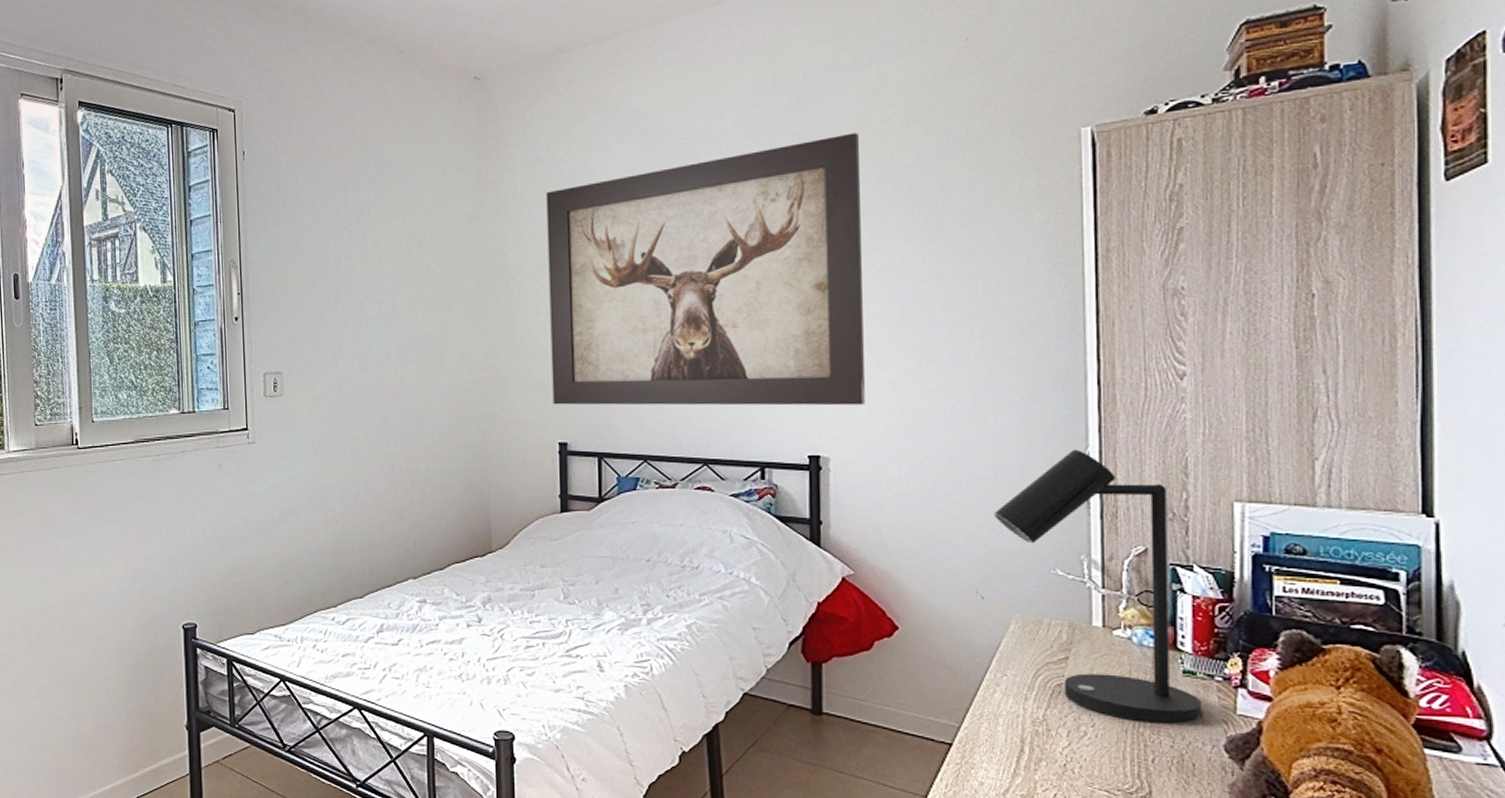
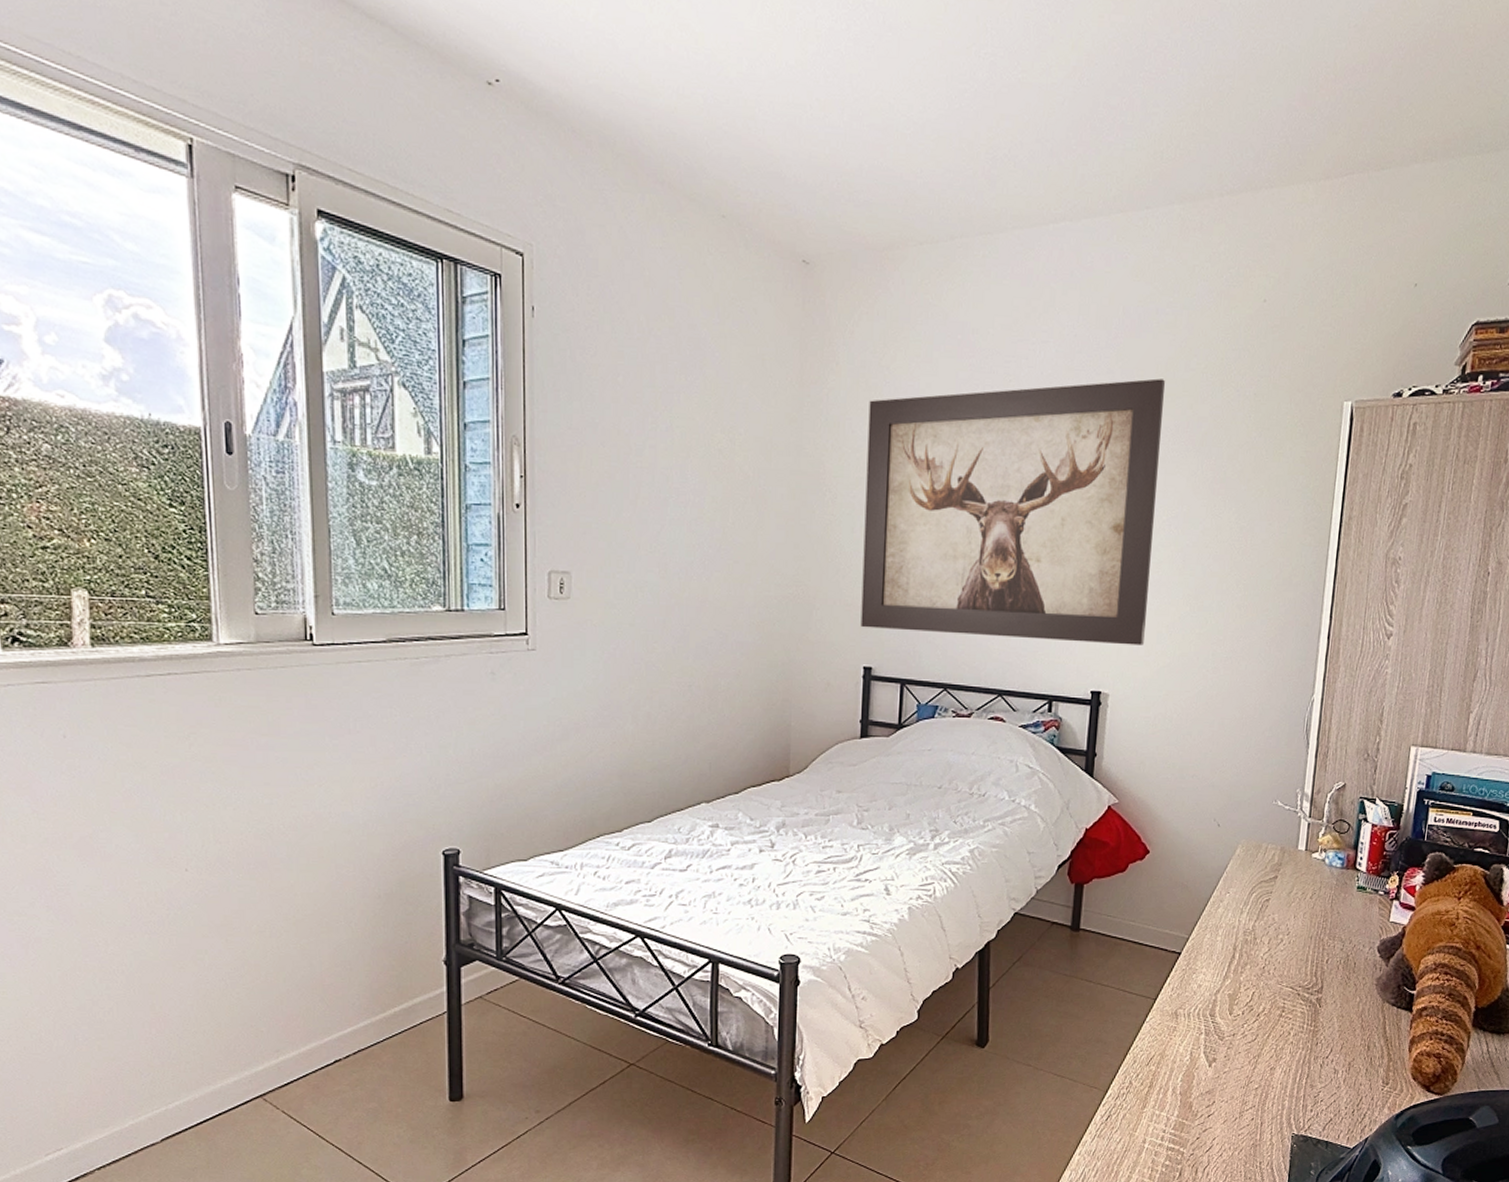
desk lamp: present [992,449,1202,725] -> none [1235,695,1367,932]

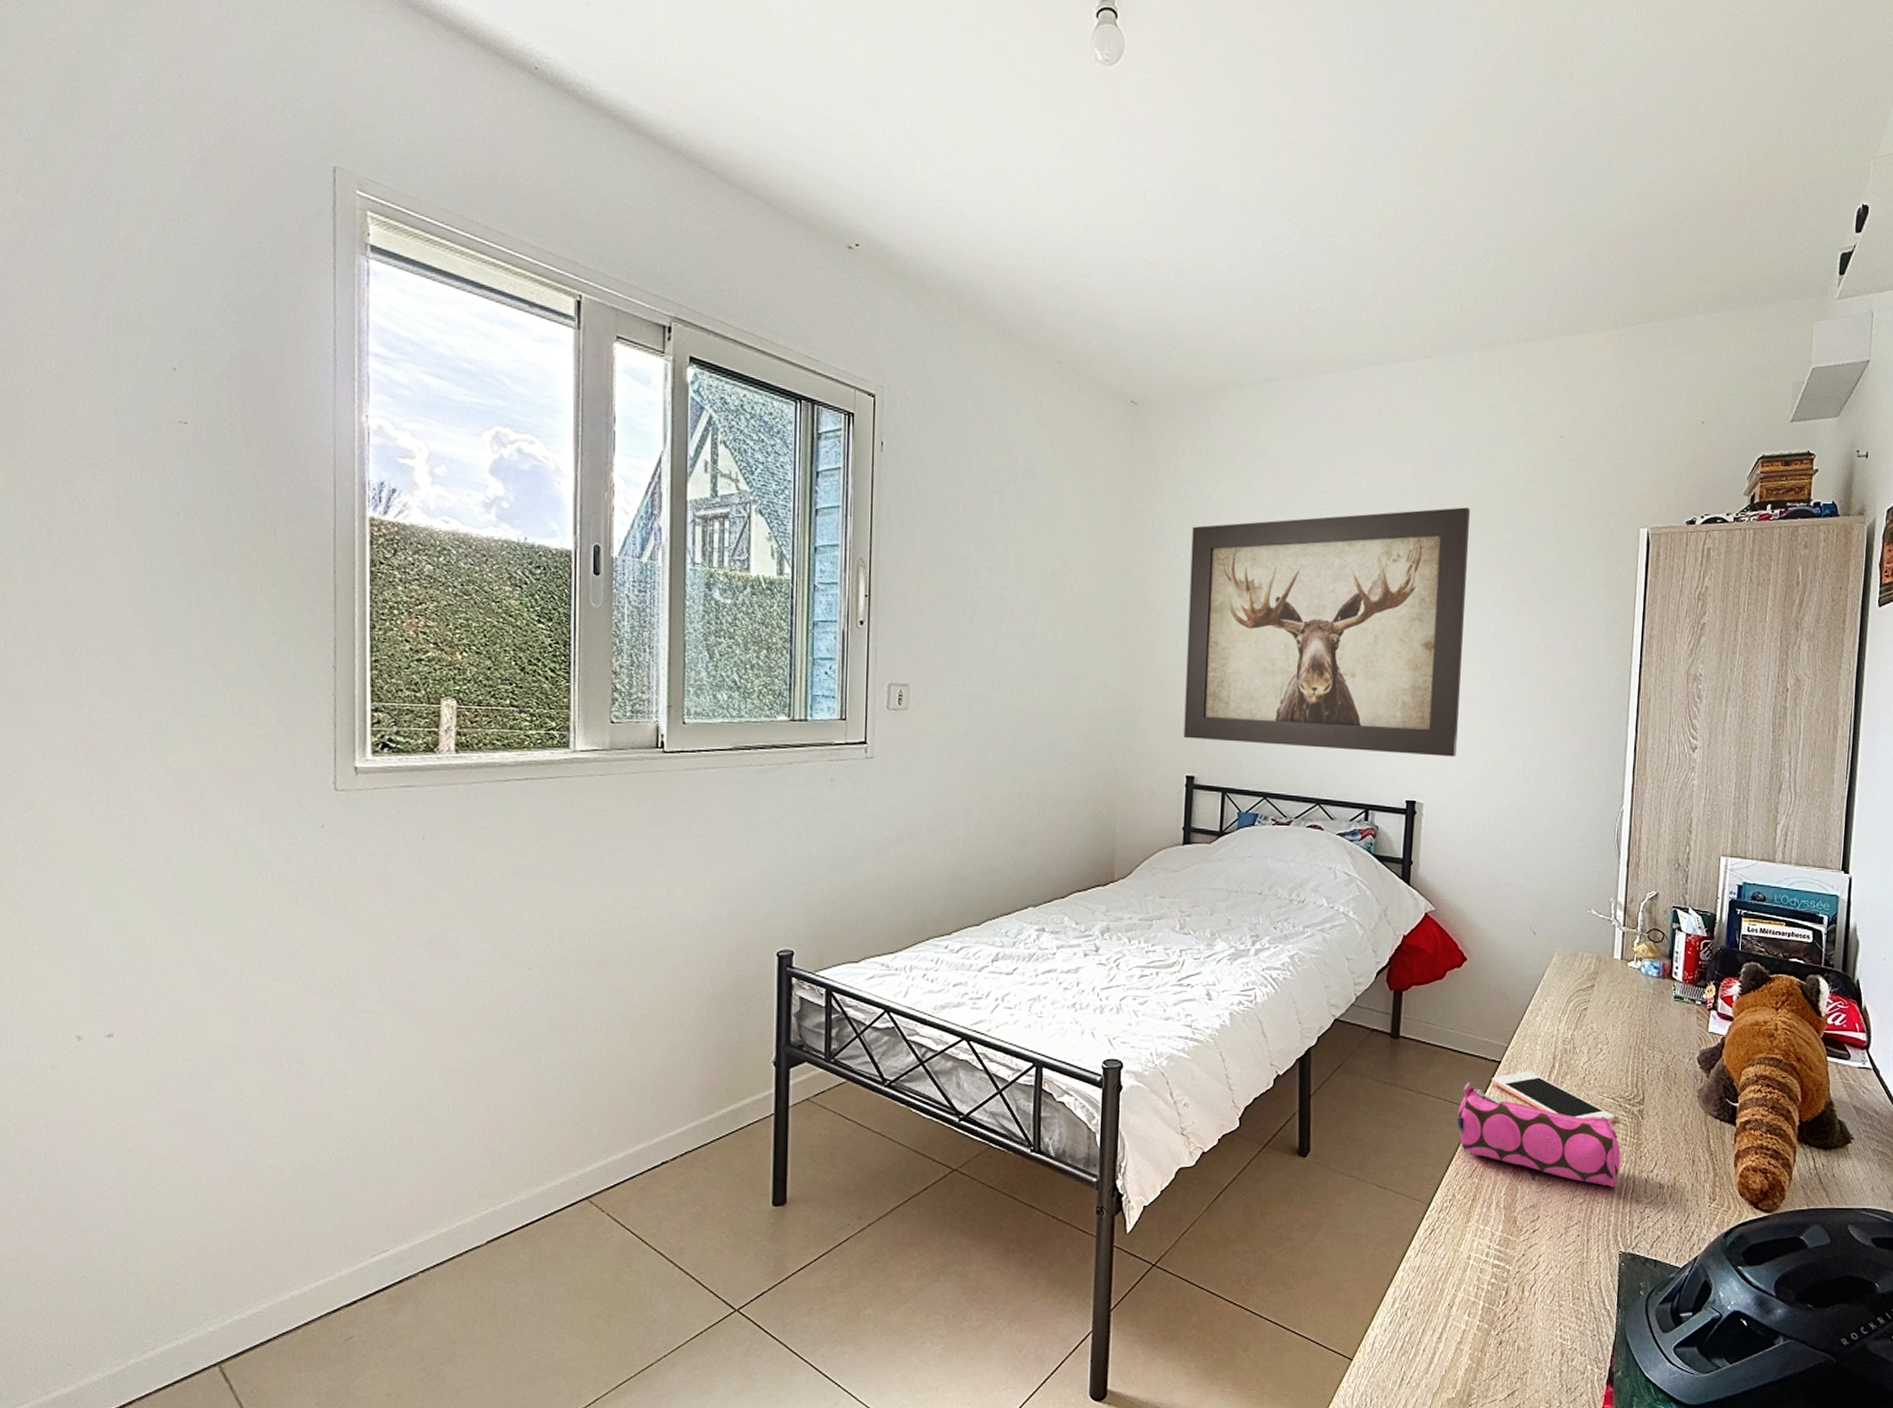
pencil case: none [1135,973,1297,1074] -> present [1456,1082,1621,1188]
cell phone: none [1171,962,1292,1010] -> present [1491,1072,1614,1122]

